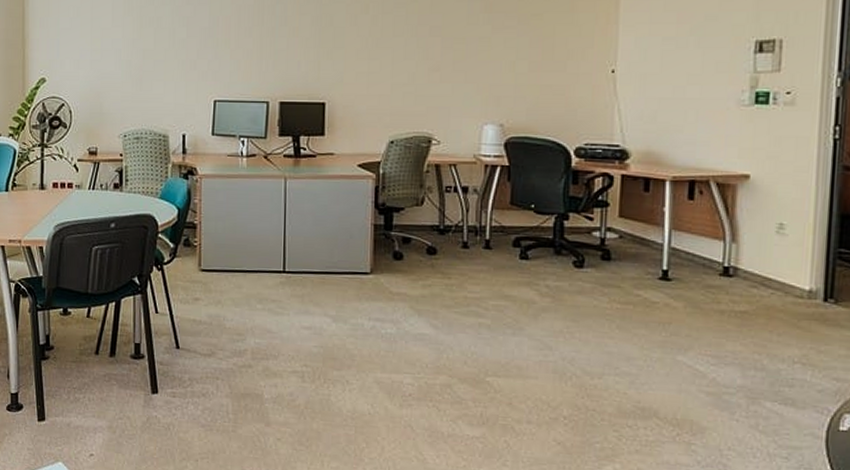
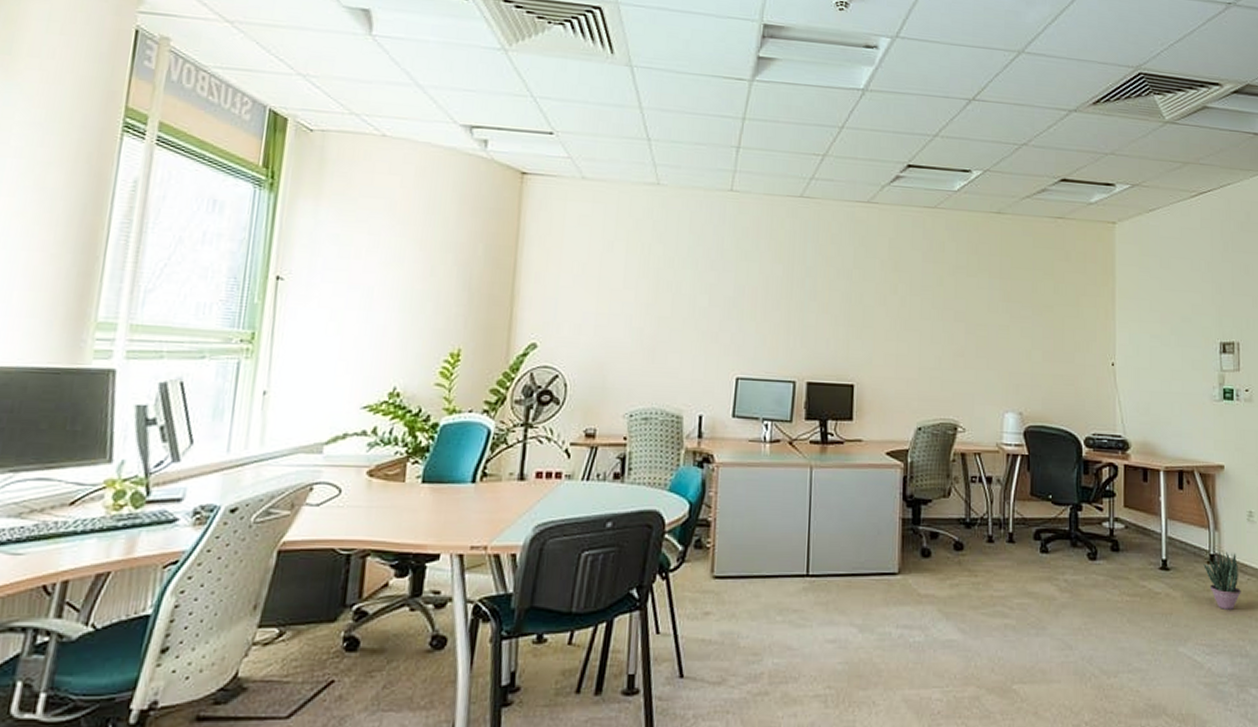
potted plant: none [714,262,761,323] -> present [1203,550,1241,610]

